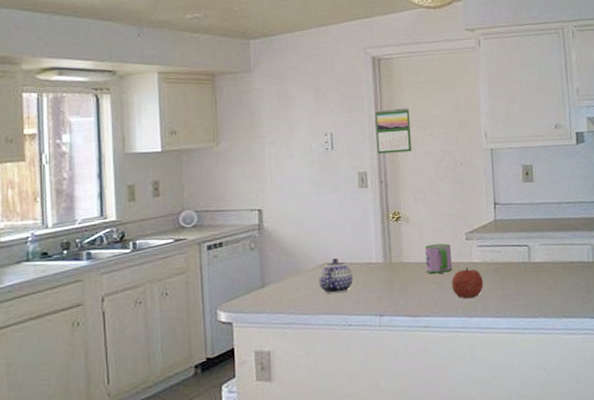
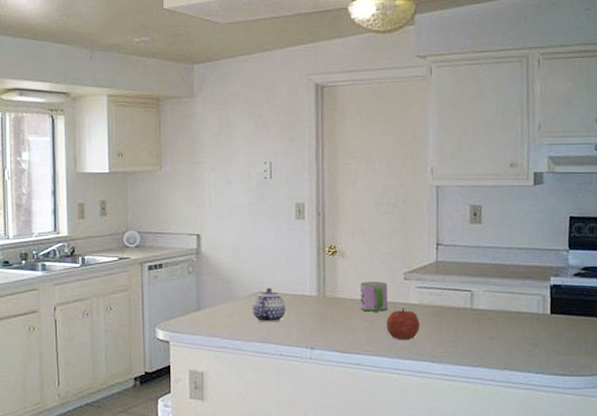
calendar: present [375,108,413,154] -> none [316,138,353,185]

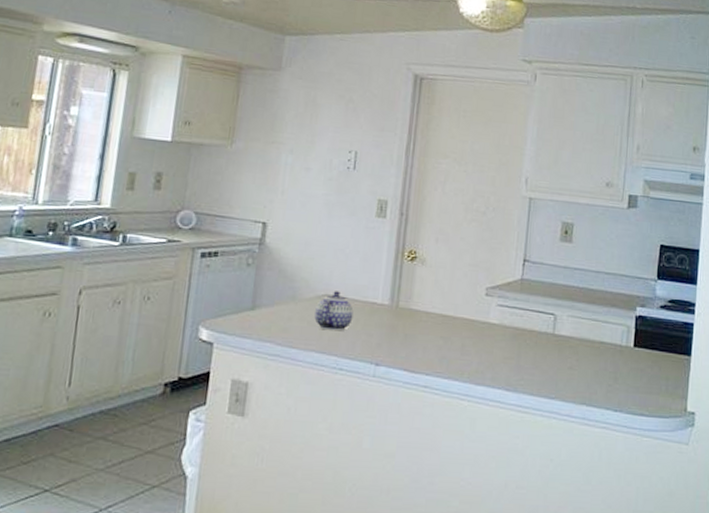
mug: present [361,282,387,312] -> none [436,294,467,329]
fruit: present [386,308,420,340] -> none [461,327,498,364]

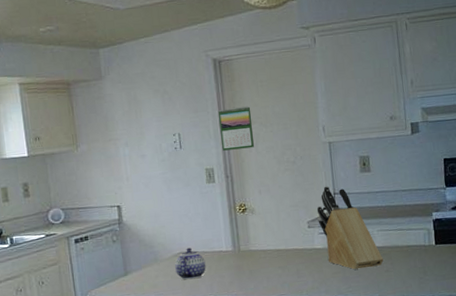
calendar: none [403,133,447,186] -> present [218,106,255,151]
knife block: none [498,249,569,361] -> present [316,186,384,270]

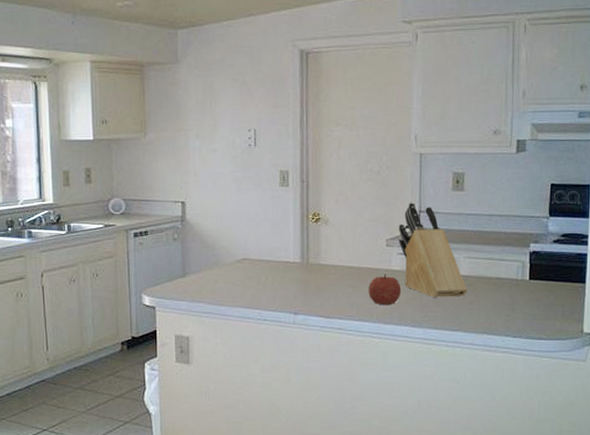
teapot: present [175,248,206,280] -> none [237,255,270,289]
calendar: present [218,106,255,151] -> none [300,105,337,153]
fruit: none [296,253,326,282] -> present [368,274,402,306]

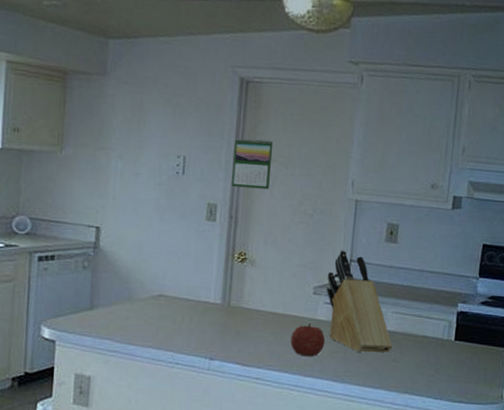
calendar: none [300,105,337,153] -> present [232,138,274,190]

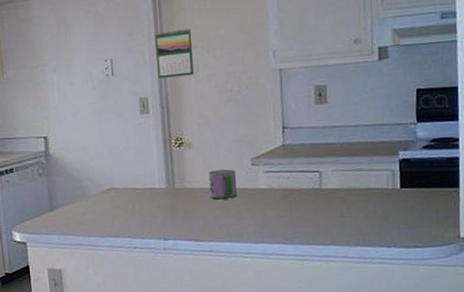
mug: none [266,293,296,326] -> present [209,169,237,200]
fruit: present [290,323,326,357] -> none [236,193,271,225]
knife block: present [326,250,393,354] -> none [262,119,337,214]

